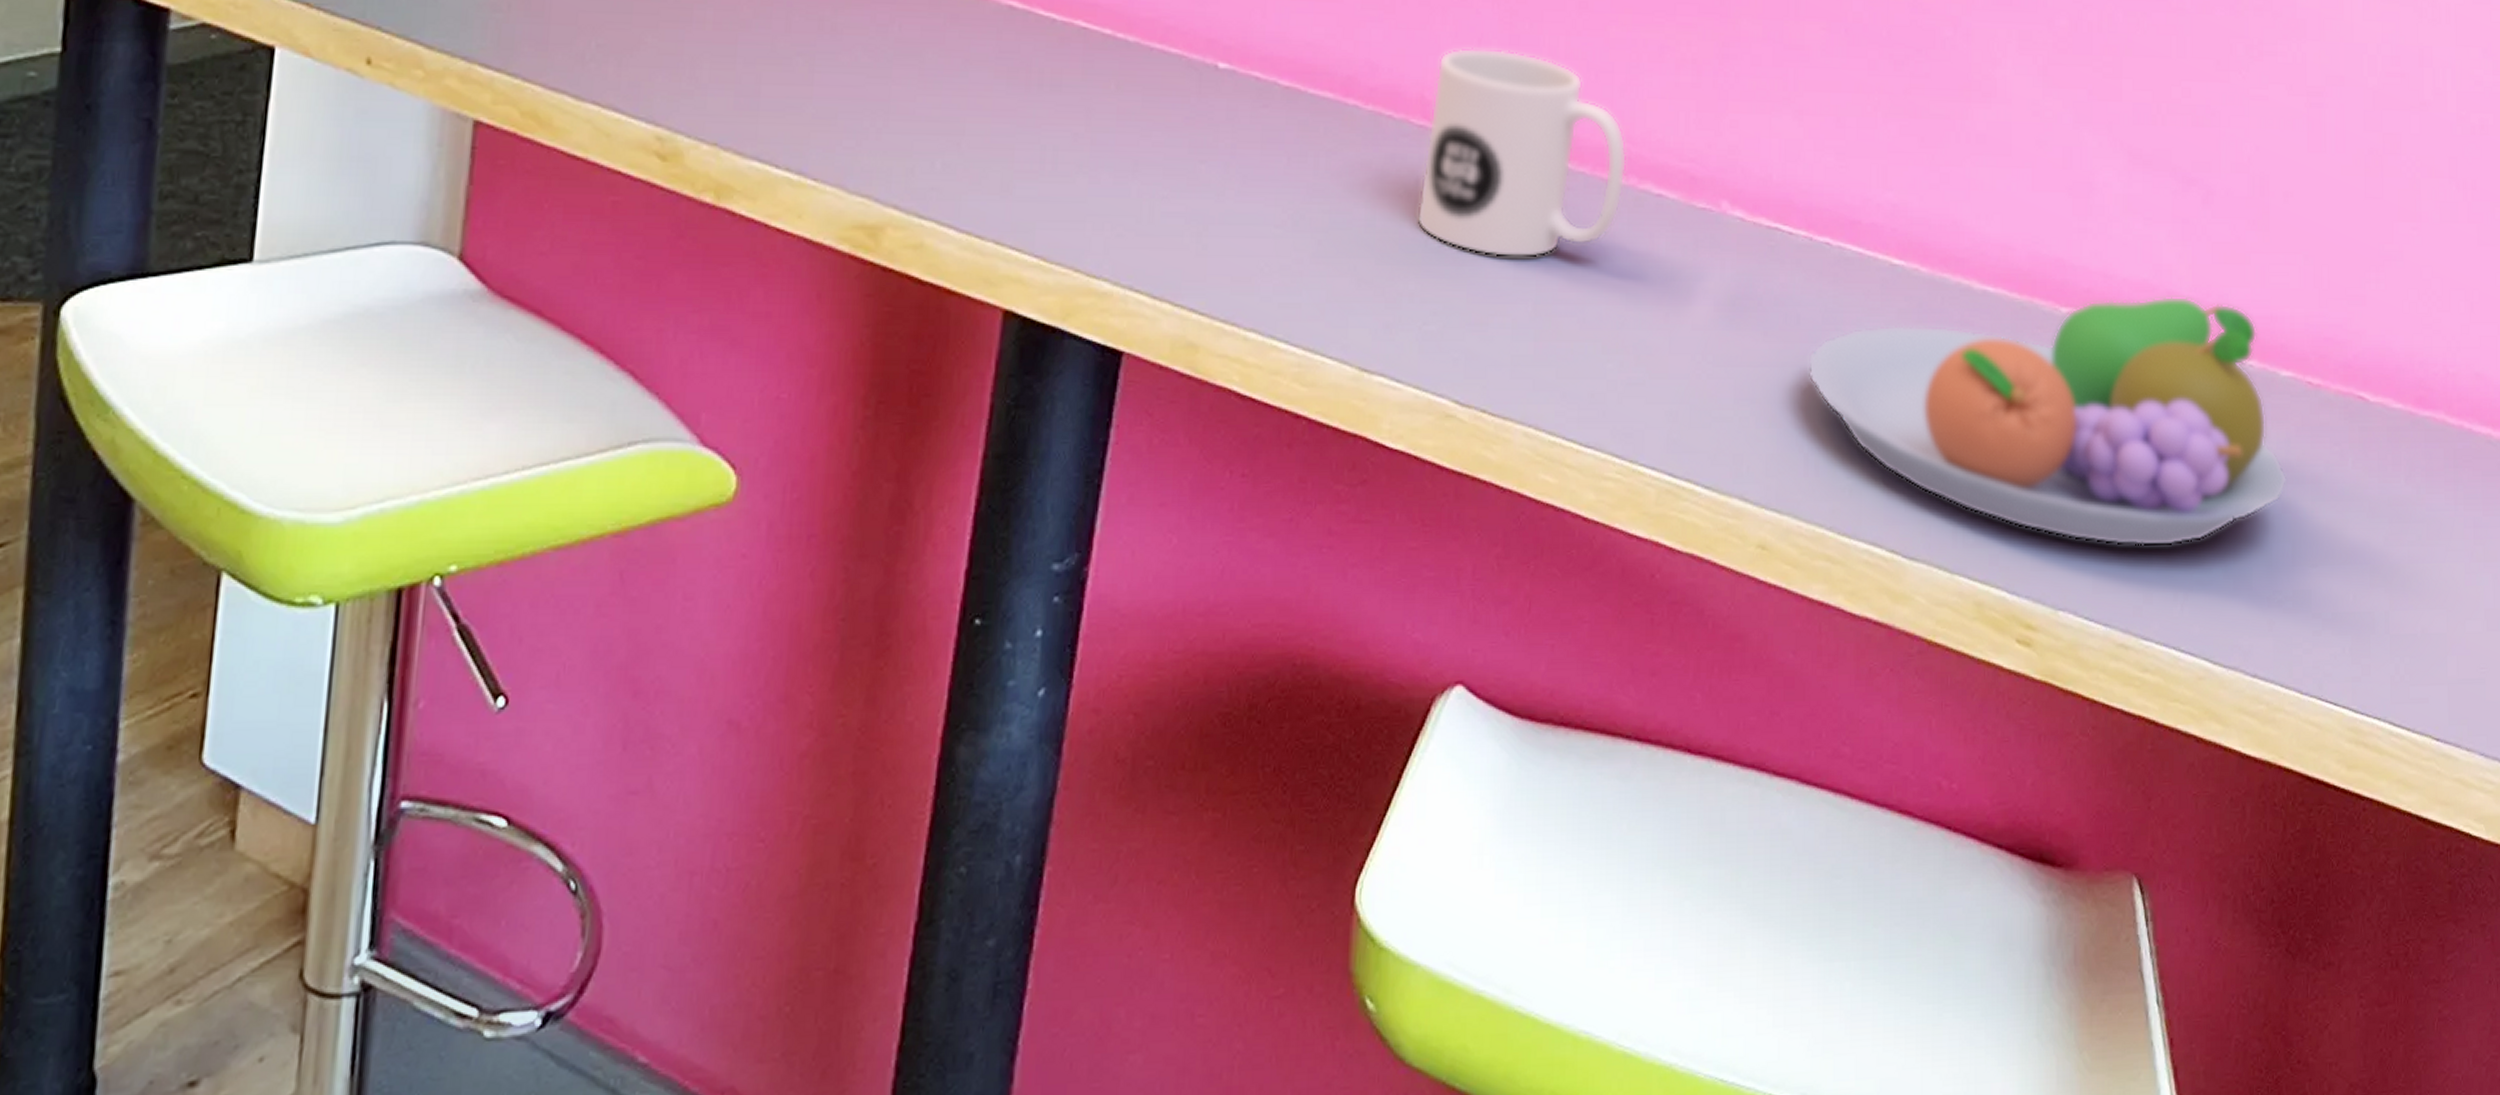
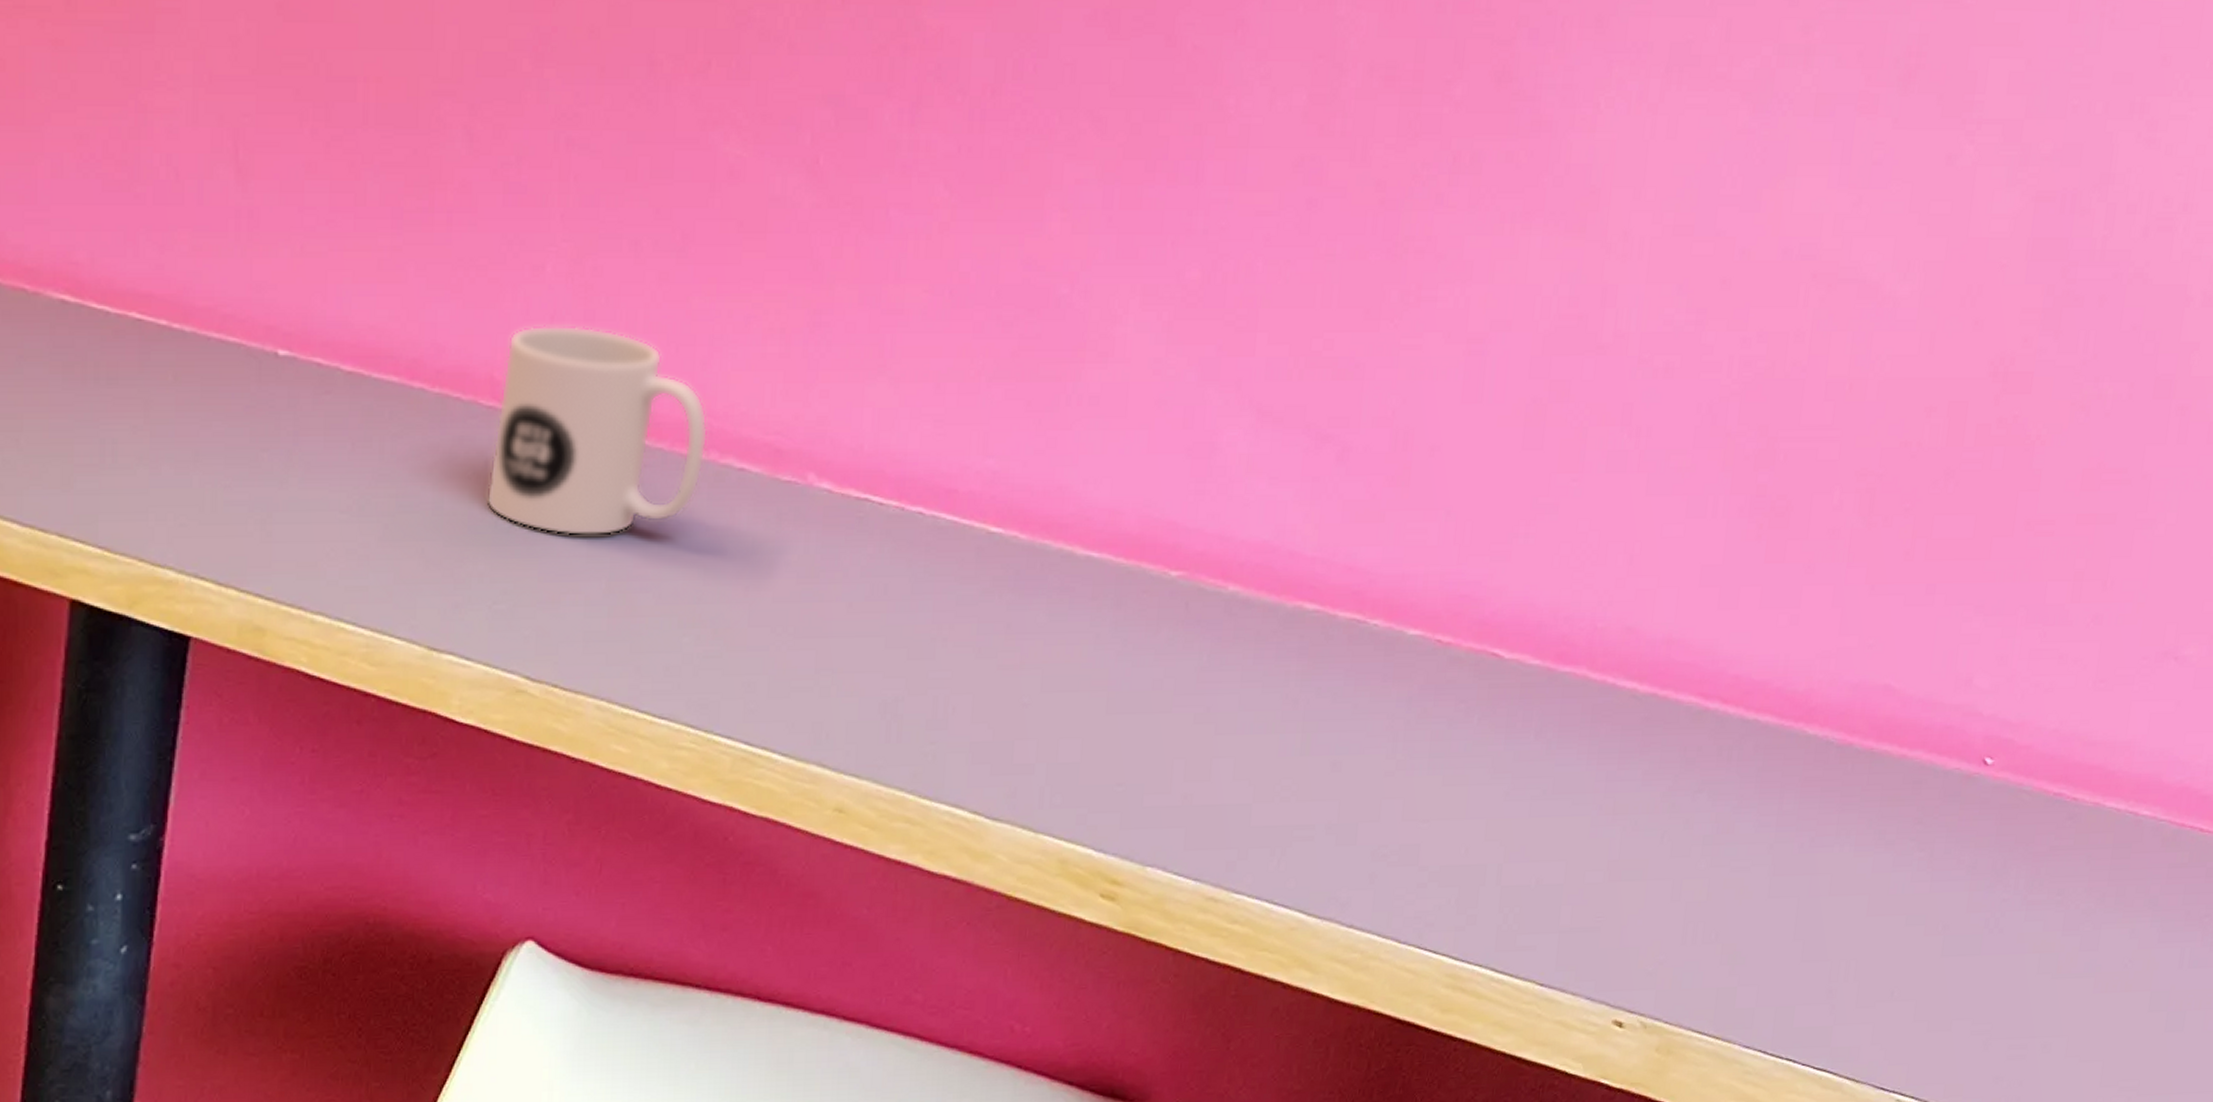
fruit bowl: present [1807,296,2288,547] -> none [893,556,1405,805]

